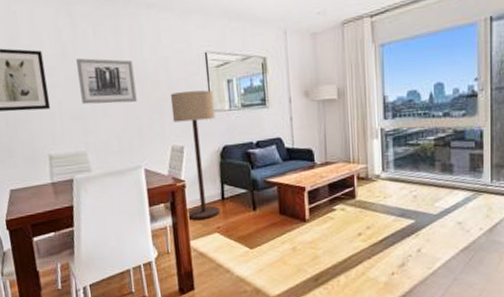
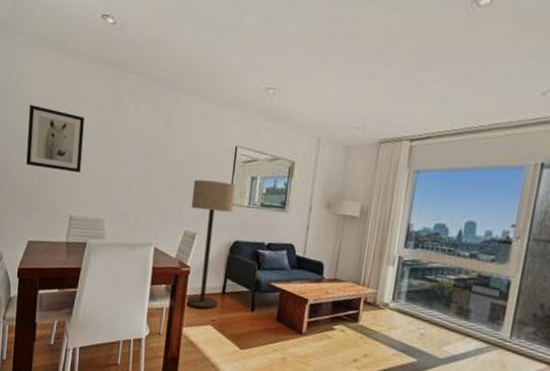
wall art: present [76,58,137,105] -> none [110,130,165,181]

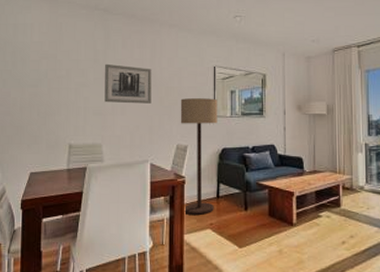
wall art: present [26,104,85,172] -> none [25,49,78,104]
wall art: none [110,130,165,181] -> present [104,63,152,104]

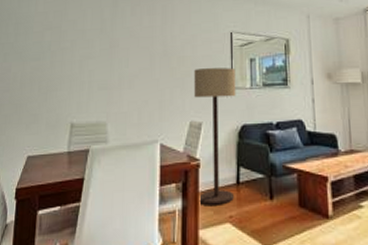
wall art: present [104,63,152,104] -> none [111,32,163,76]

